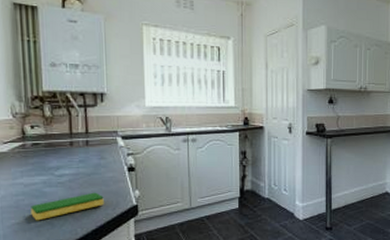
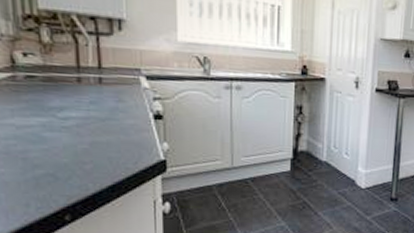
dish sponge: present [31,192,104,221] -> none [26,141,123,172]

